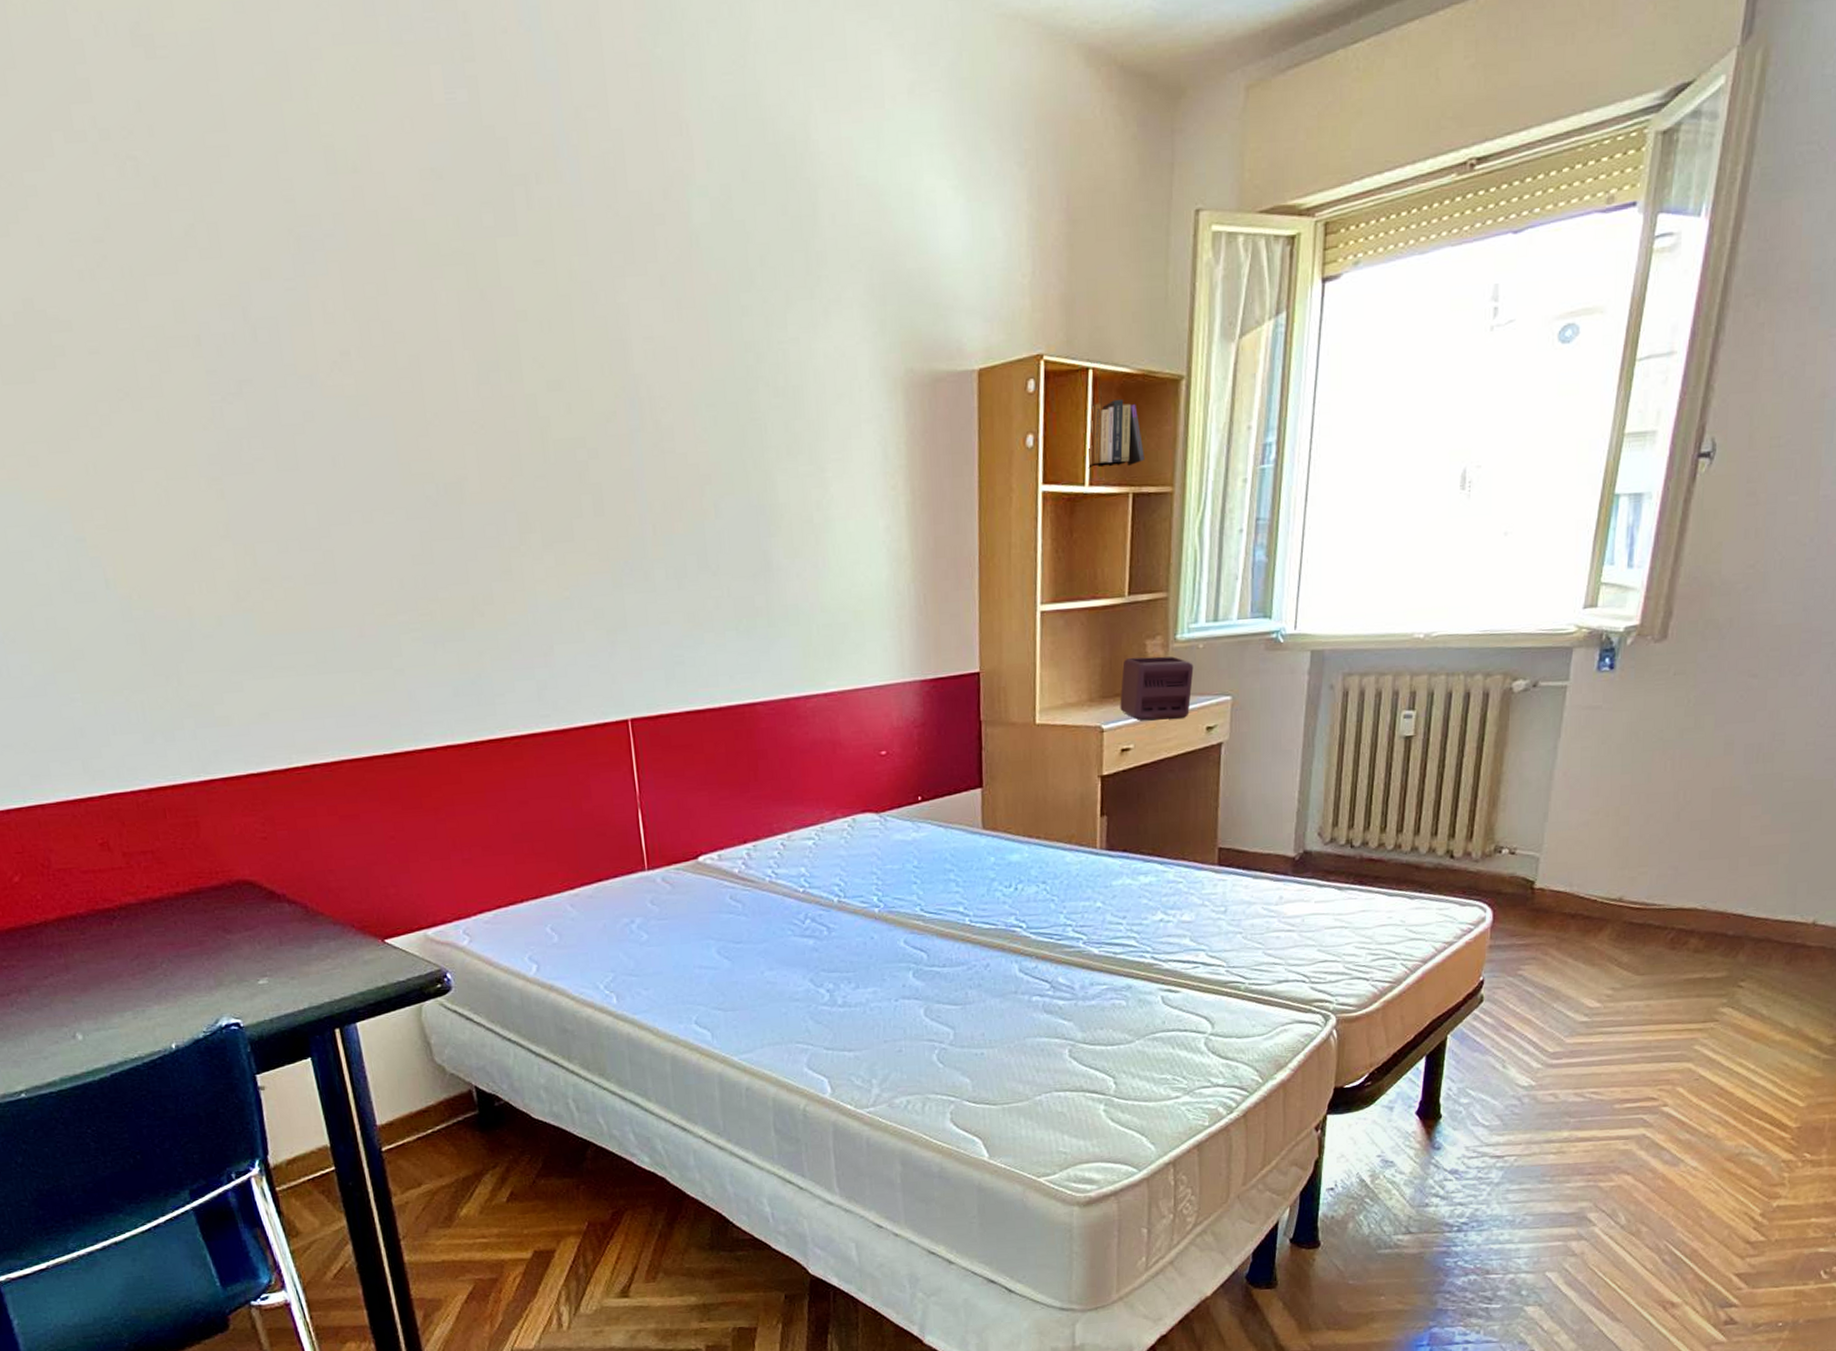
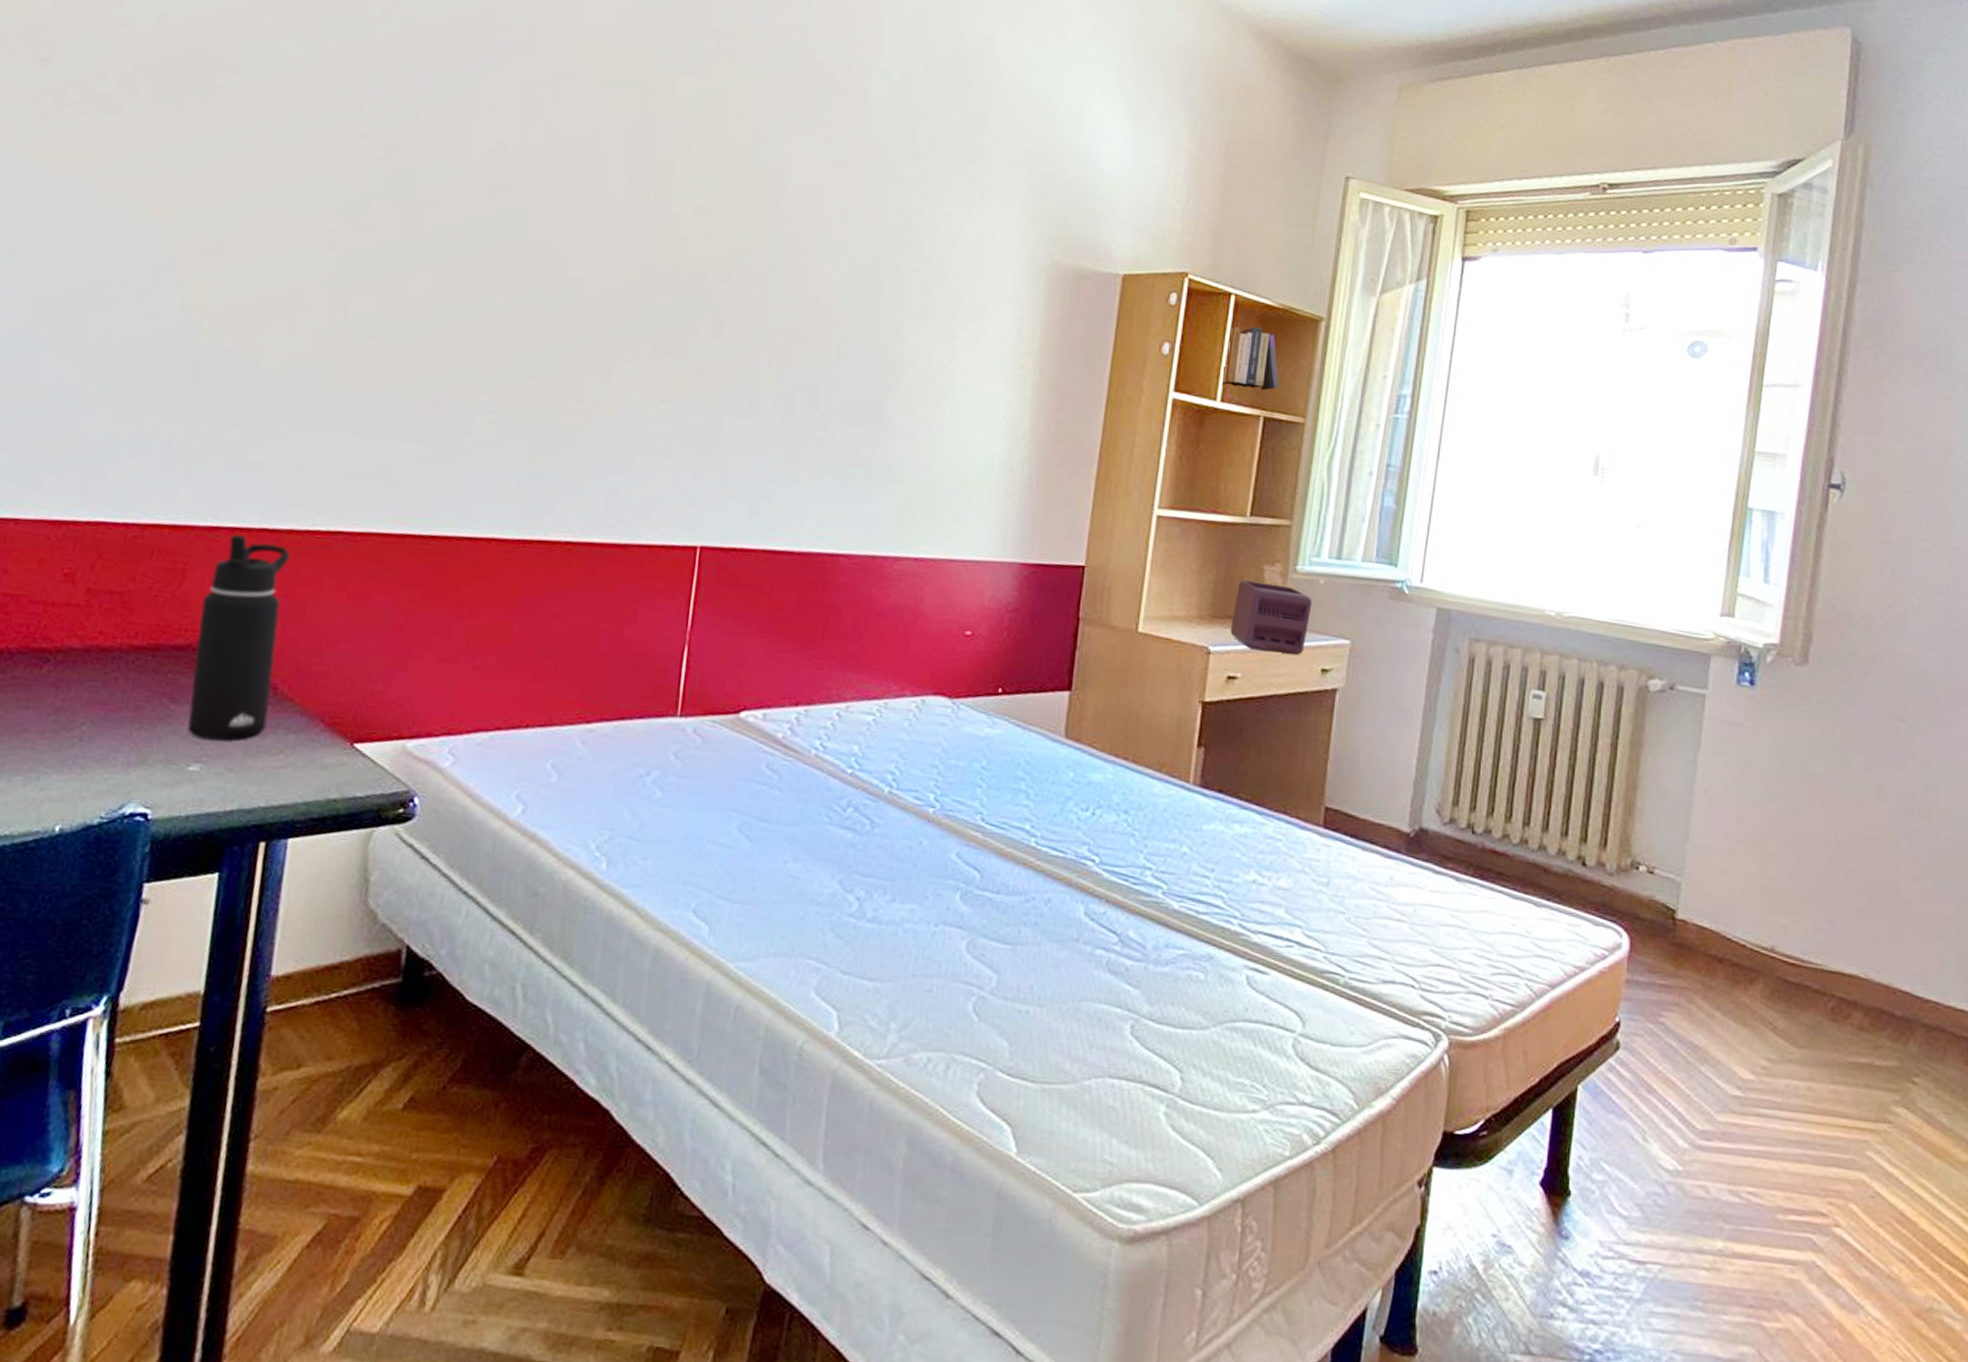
water bottle: none [220,783,309,957] -> present [186,534,292,741]

